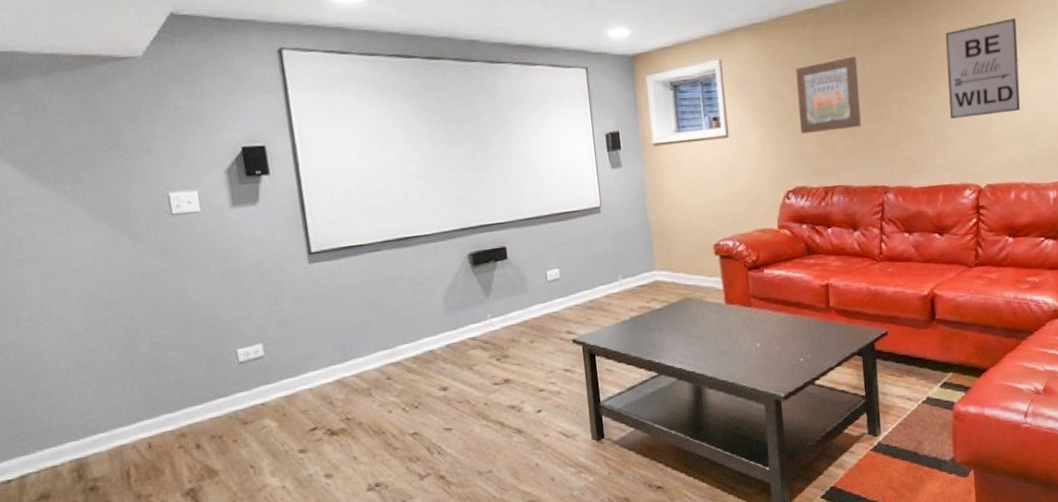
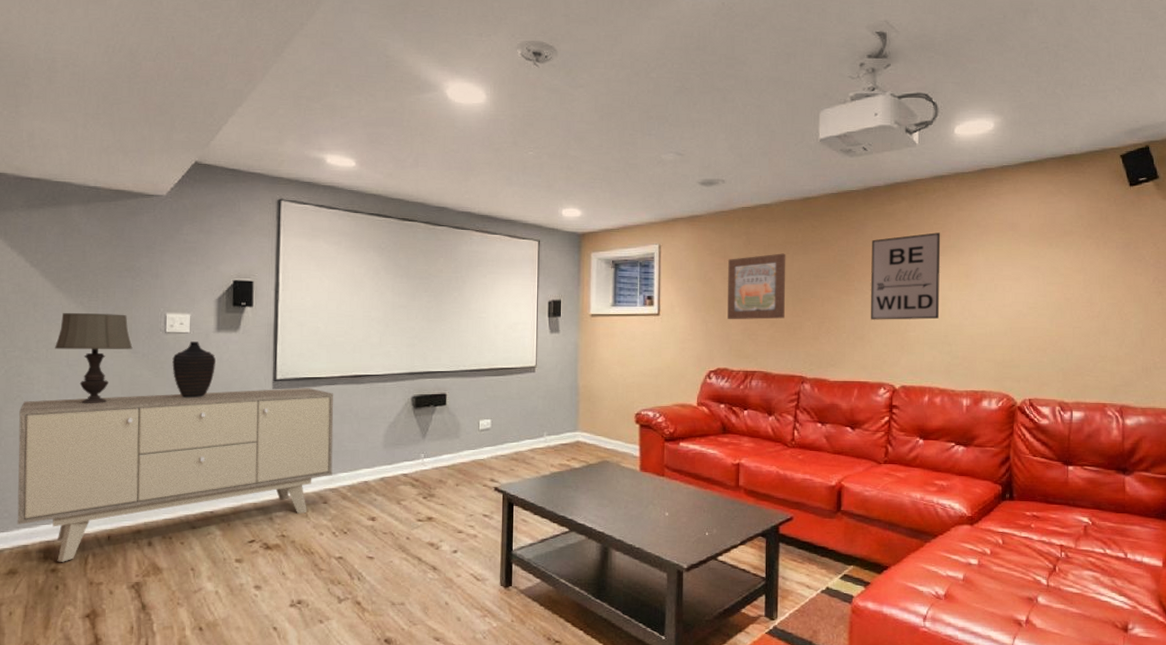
sideboard: none [14,257,392,479] -> present [17,388,334,562]
table lamp: none [42,199,136,305] -> present [55,312,133,404]
decorative vase: none [185,220,239,285] -> present [172,341,216,398]

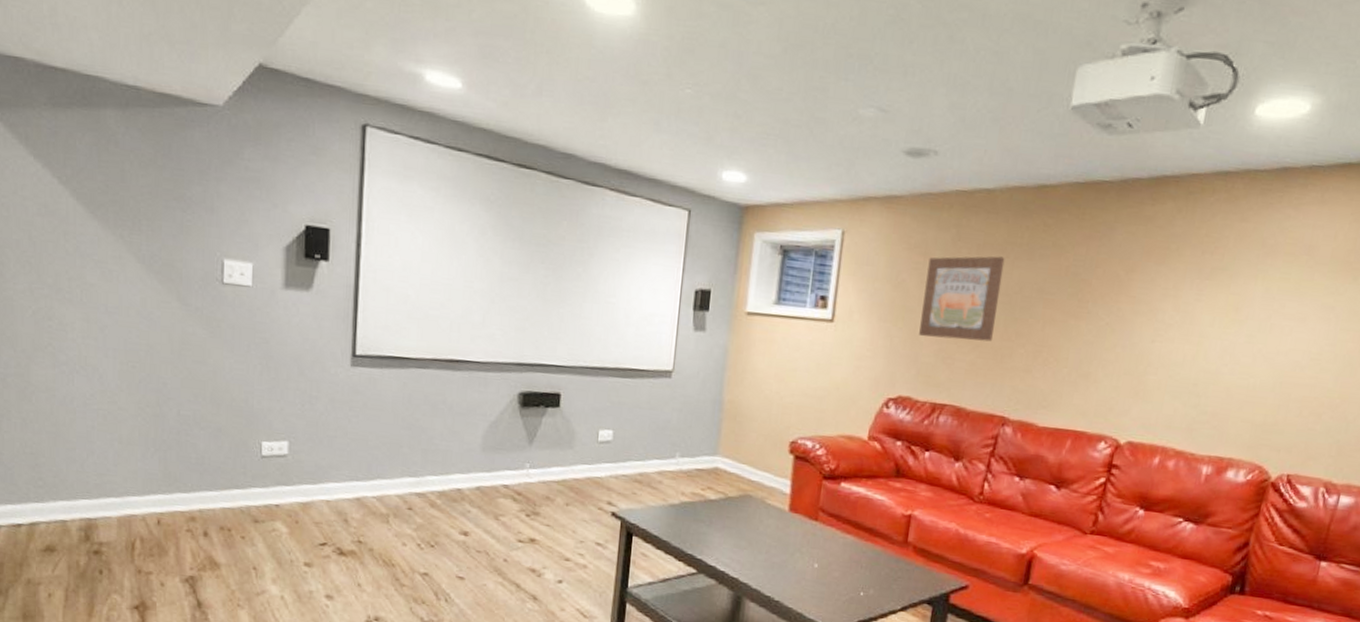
sideboard: present [17,388,334,562] -> none [51,351,425,544]
table lamp: present [55,312,133,404] -> none [91,246,184,363]
decorative vase: present [172,341,216,398] -> none [231,297,283,368]
wall art: present [871,232,940,320] -> none [1102,247,1211,362]

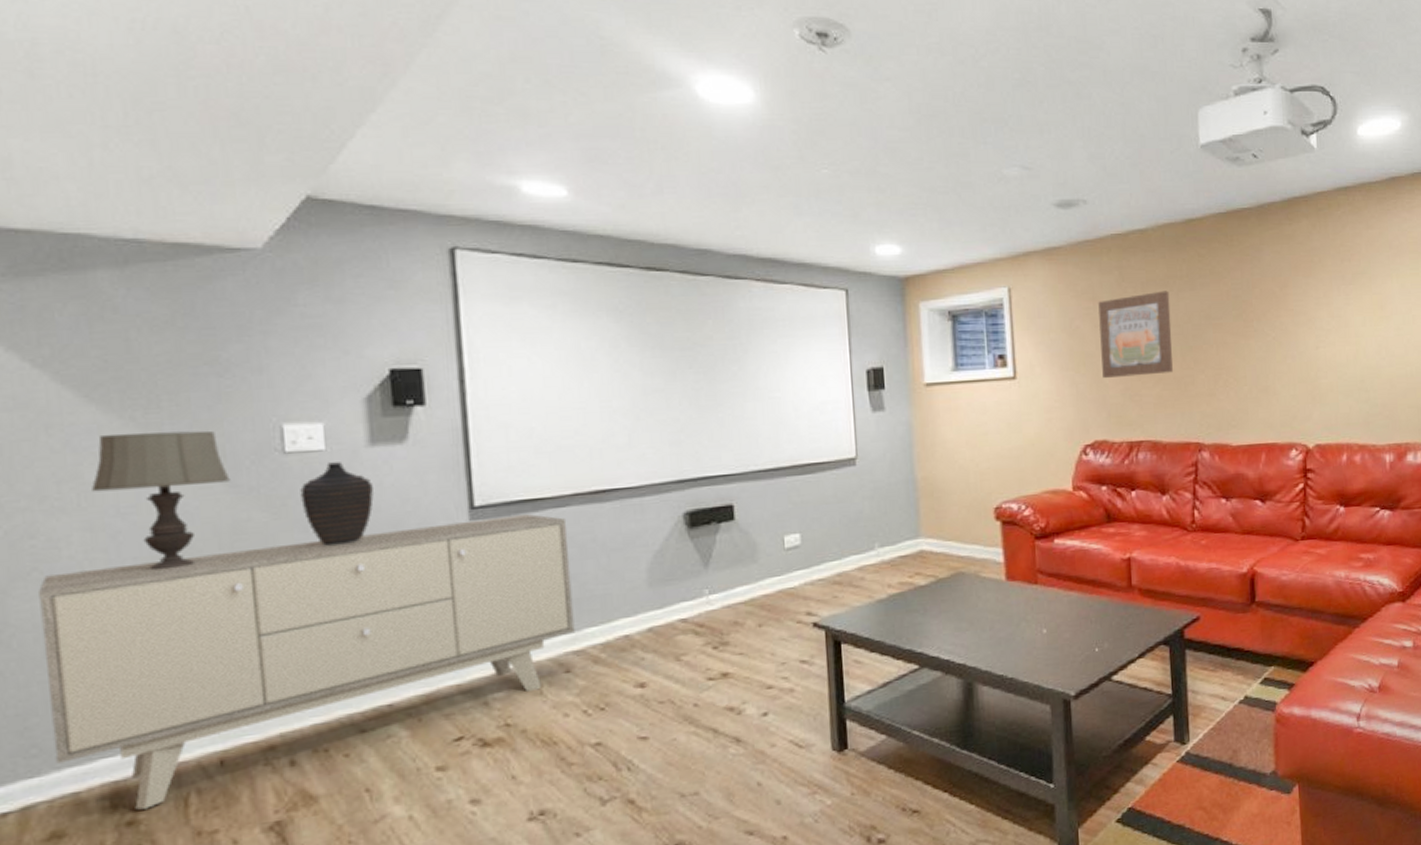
sideboard: none [51,351,425,544] -> present [39,514,575,810]
table lamp: none [91,246,184,363] -> present [92,430,231,571]
decorative vase: none [231,297,283,368] -> present [300,462,374,546]

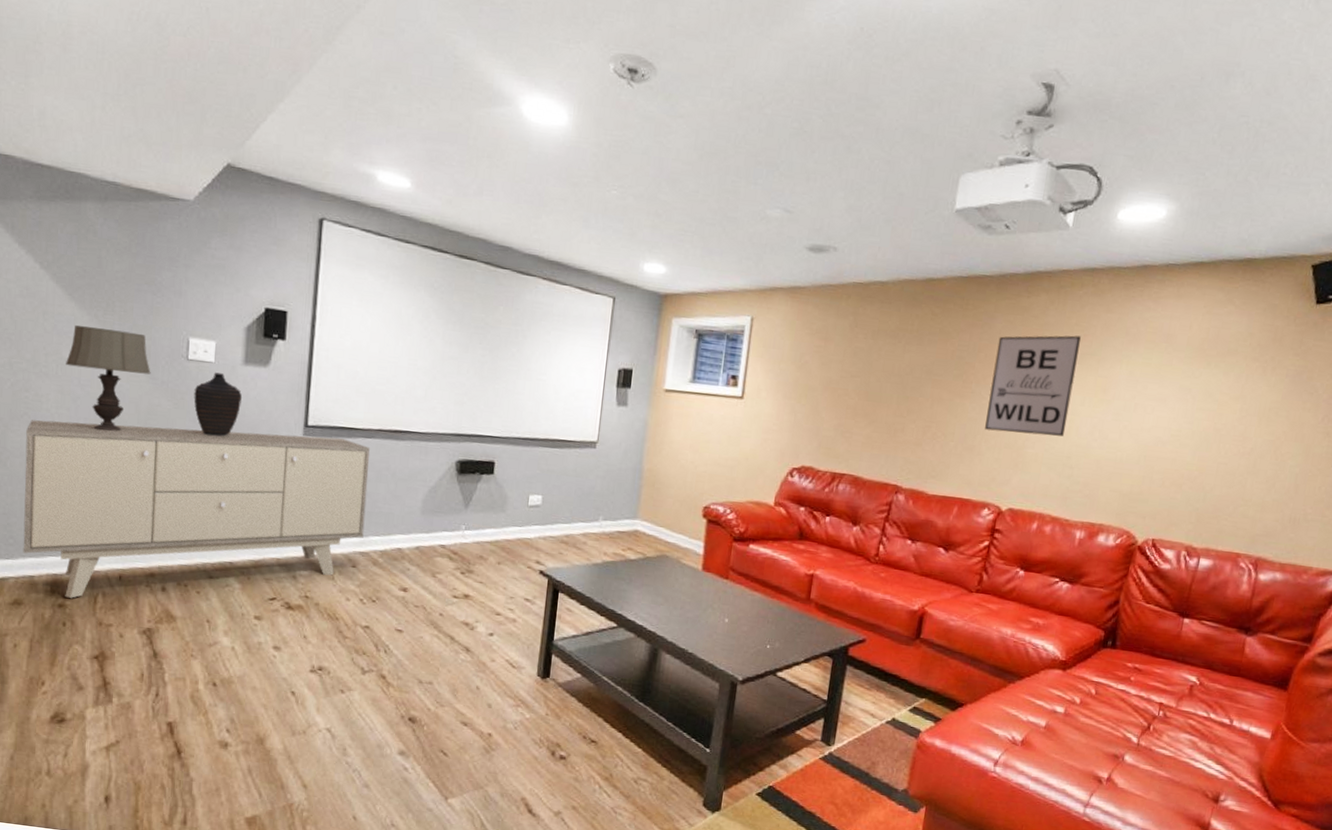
wall art: present [1098,290,1173,379] -> none [820,341,897,418]
wall art: none [1270,256,1354,367] -> present [985,335,1081,437]

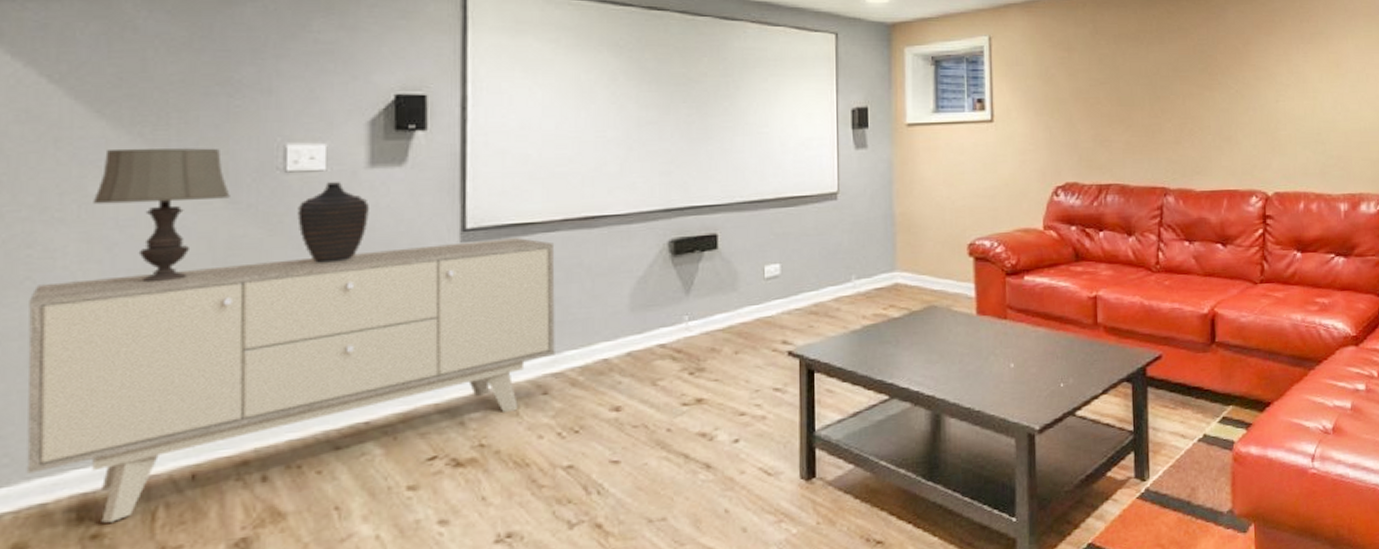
wall art: present [985,335,1081,437] -> none [1234,17,1311,118]

